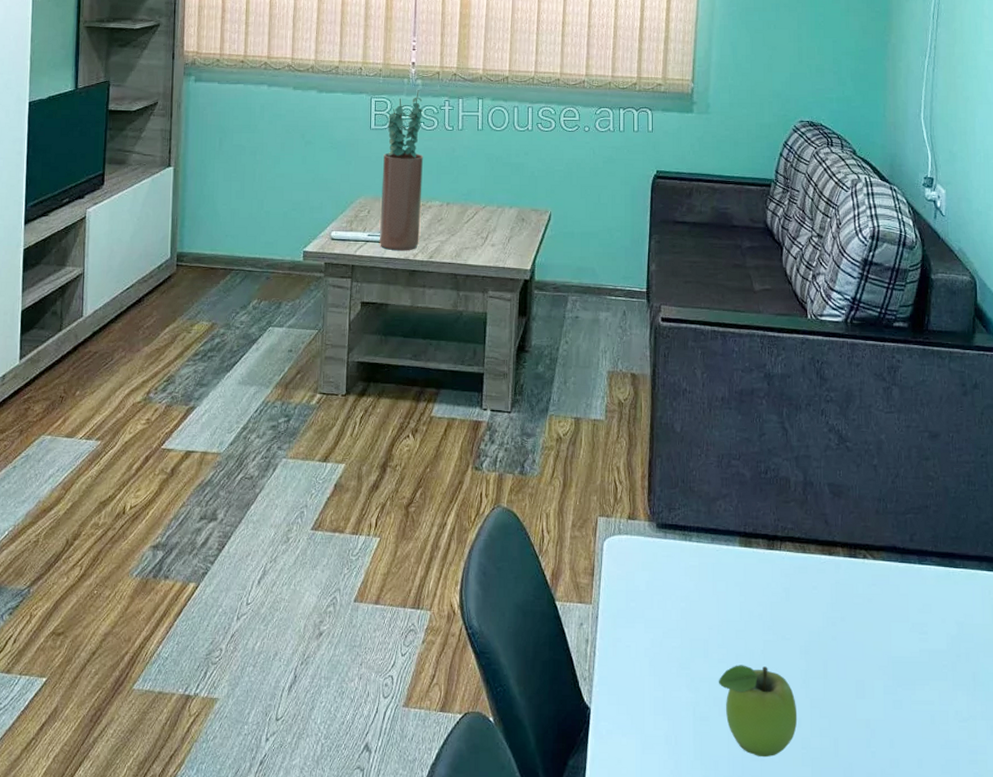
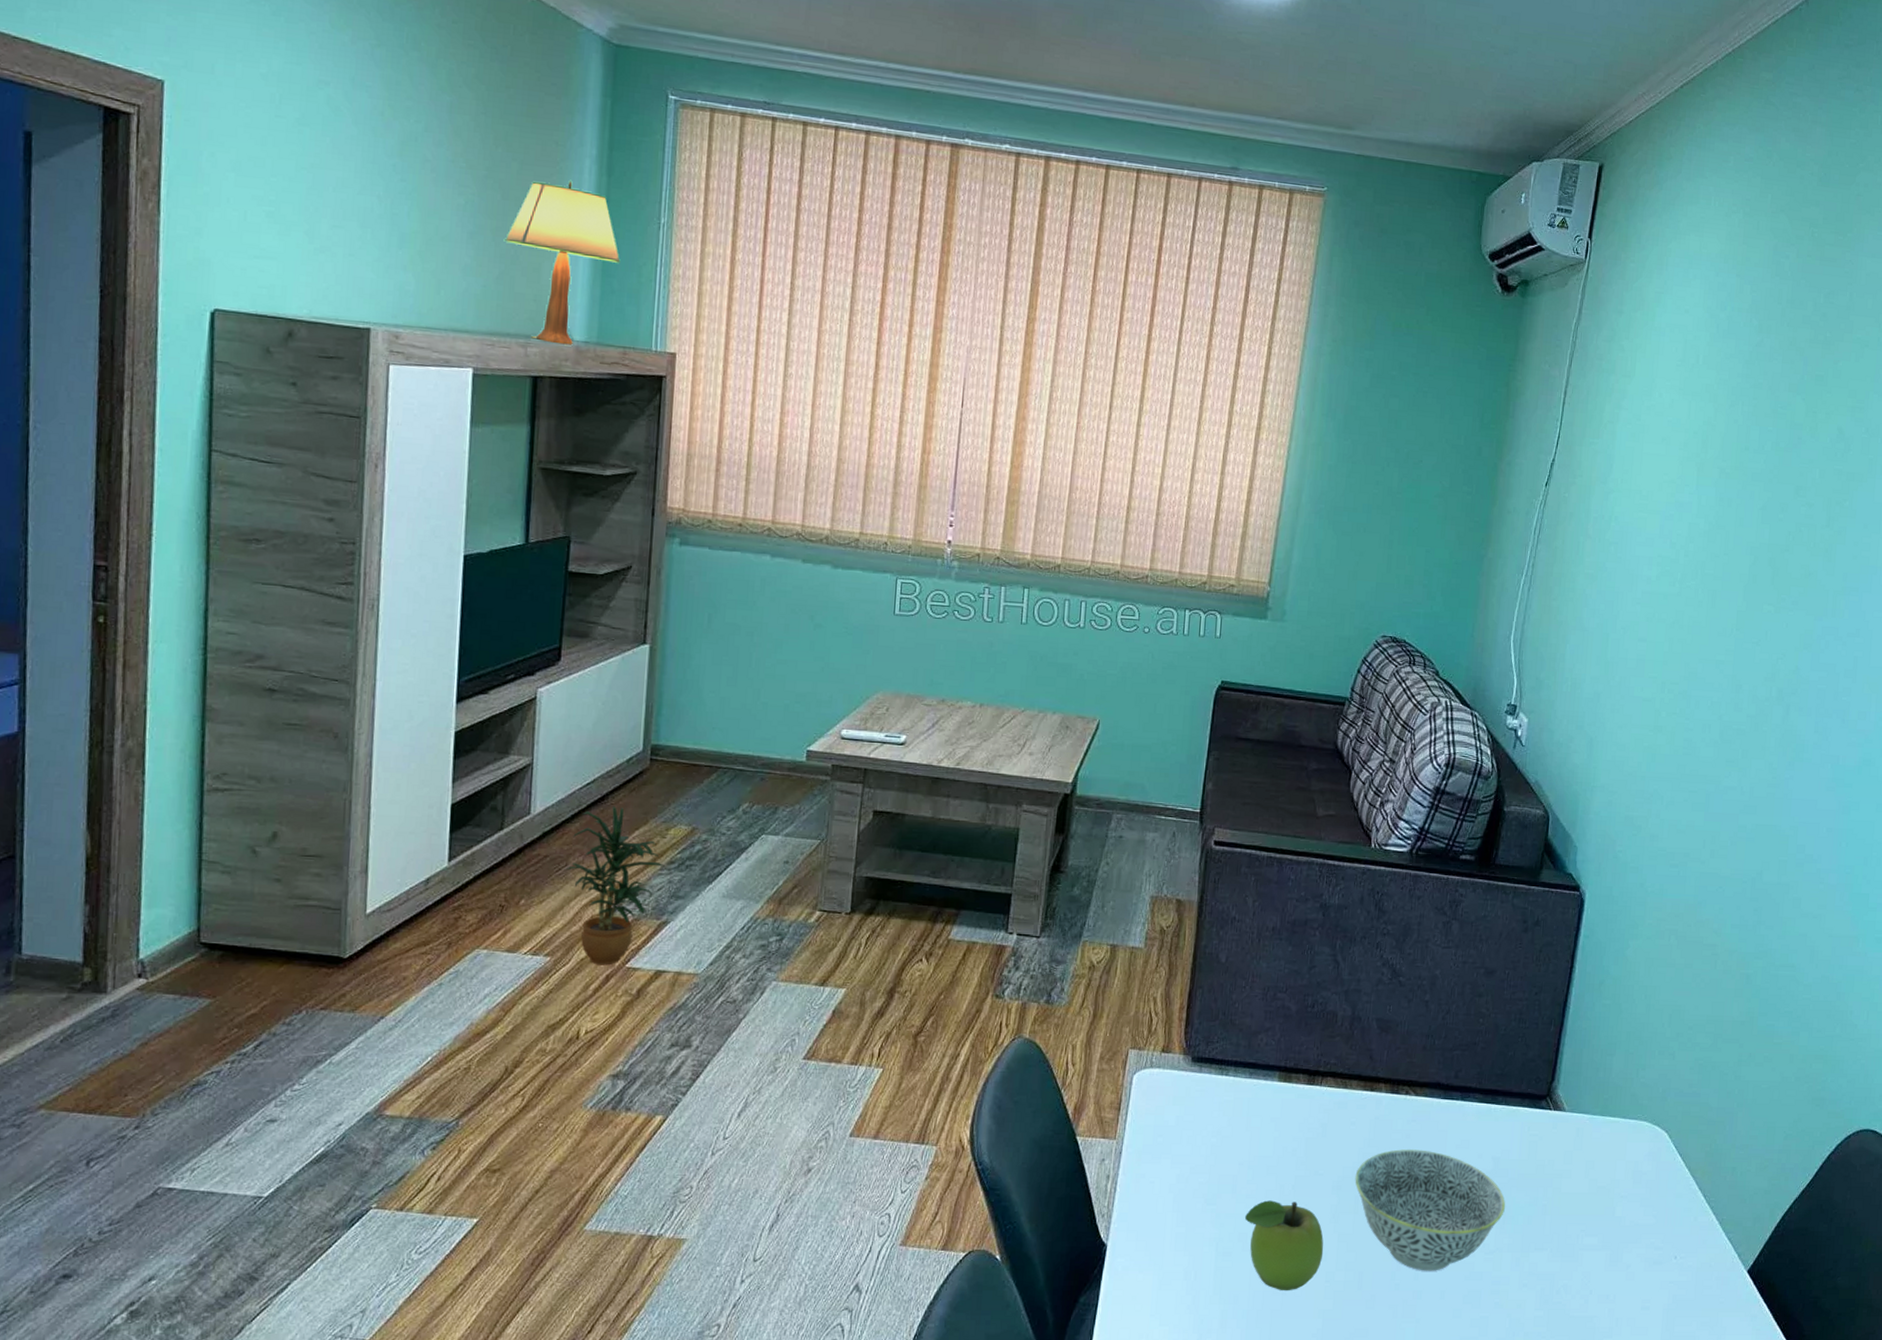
potted plant: none [111,307,191,447] -> present [565,806,665,966]
vase: present [380,89,424,251] -> none [899,572,959,756]
bowl: none [821,614,974,739] -> present [1355,1149,1505,1271]

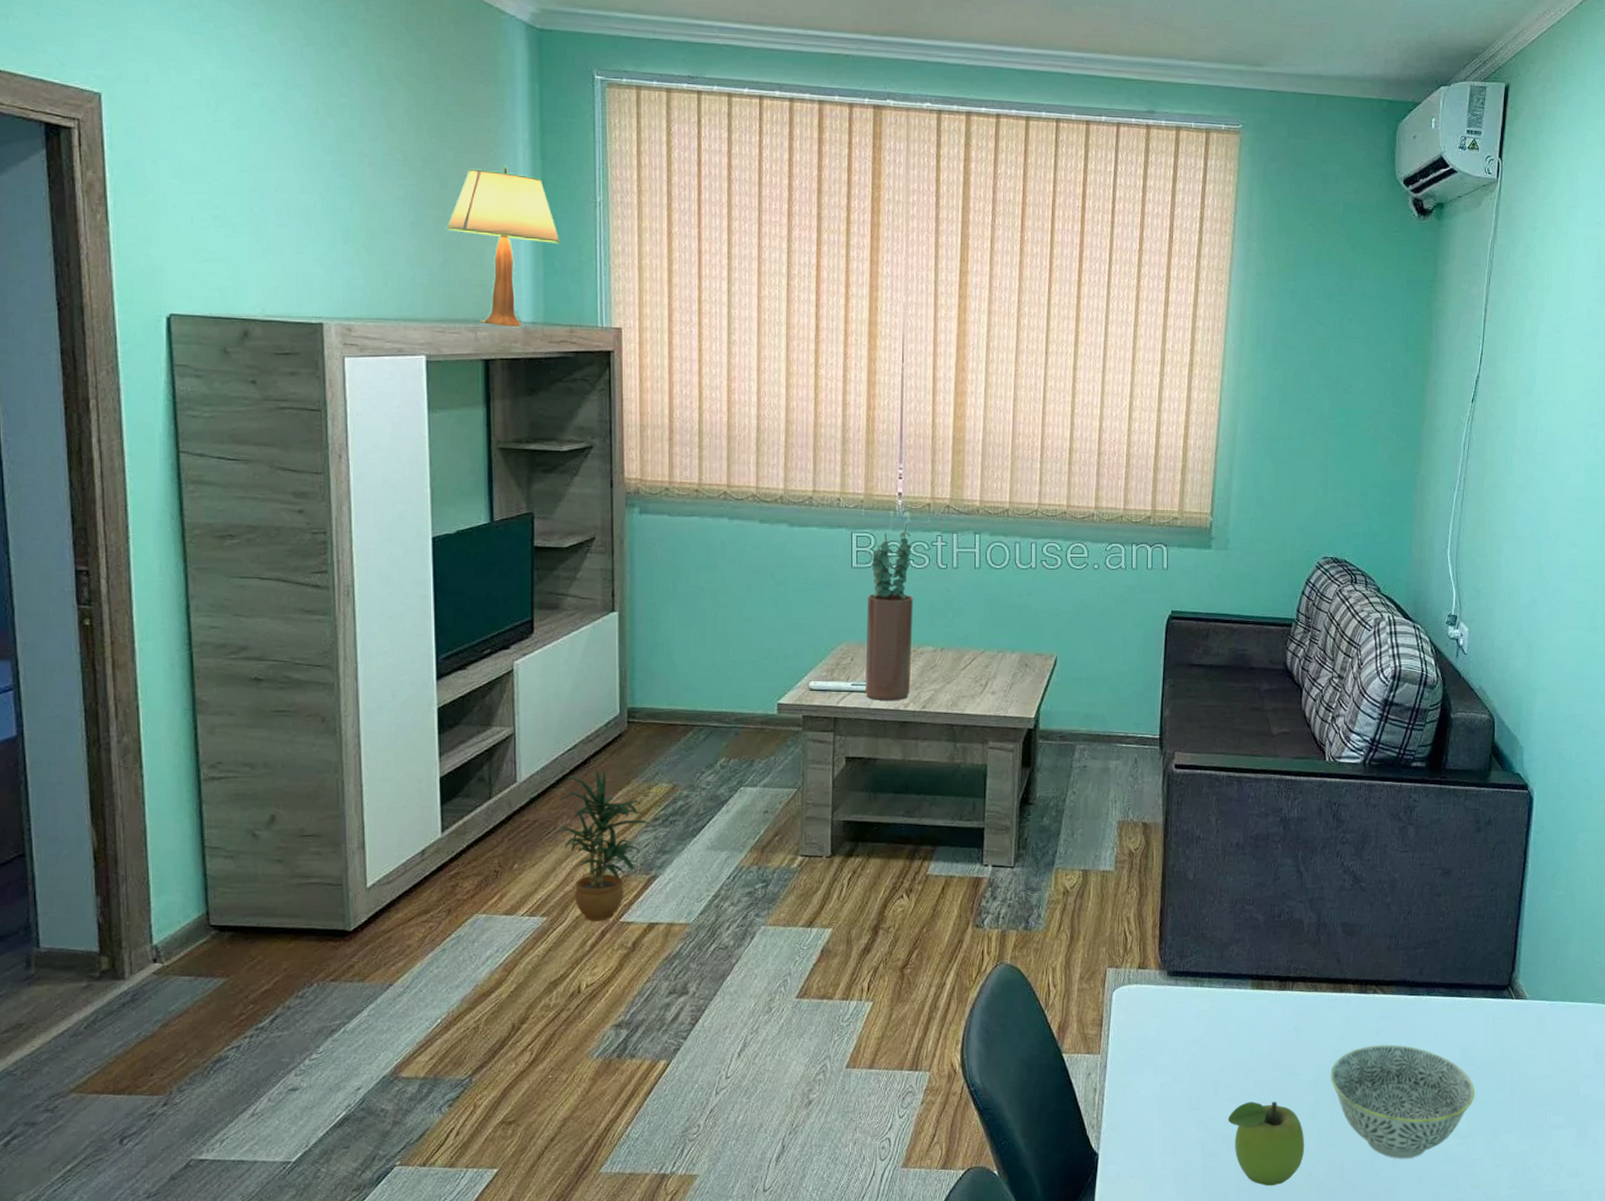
vase: none [899,572,959,756] -> present [865,523,914,701]

